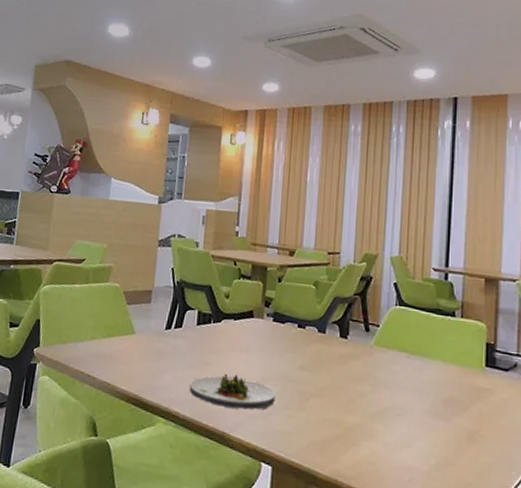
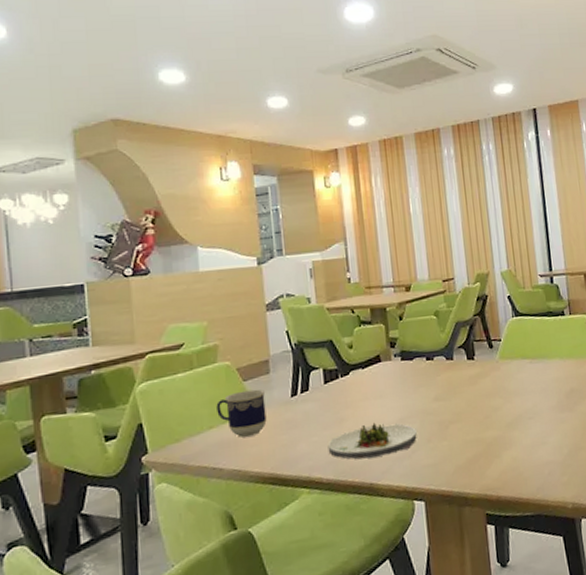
cup: none [100,312,143,356] -> present [216,389,267,438]

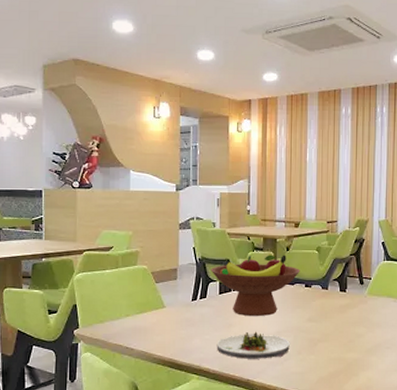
cup: present [216,389,267,438] -> none [133,290,171,327]
fruit bowl: none [310,325,419,406] -> present [210,254,301,317]

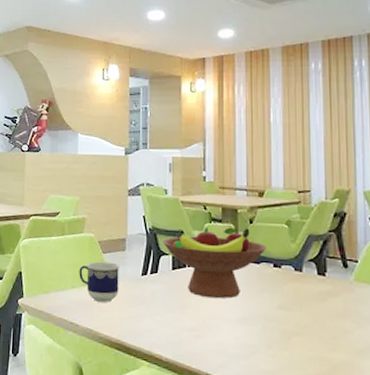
cup: none [133,290,171,327] -> present [79,261,119,303]
salad plate: present [216,331,290,359] -> none [169,316,257,351]

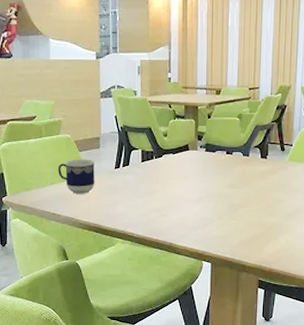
fruit bowl: present [162,227,267,299] -> none [133,122,222,184]

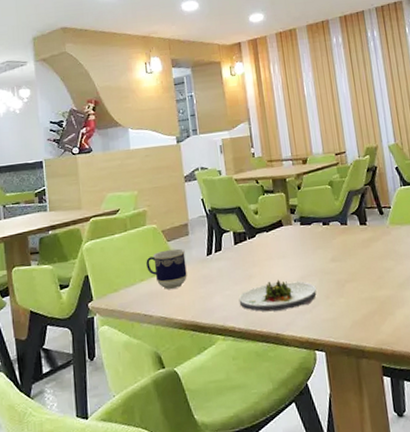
salad plate: none [140,197,211,224] -> present [238,280,317,312]

